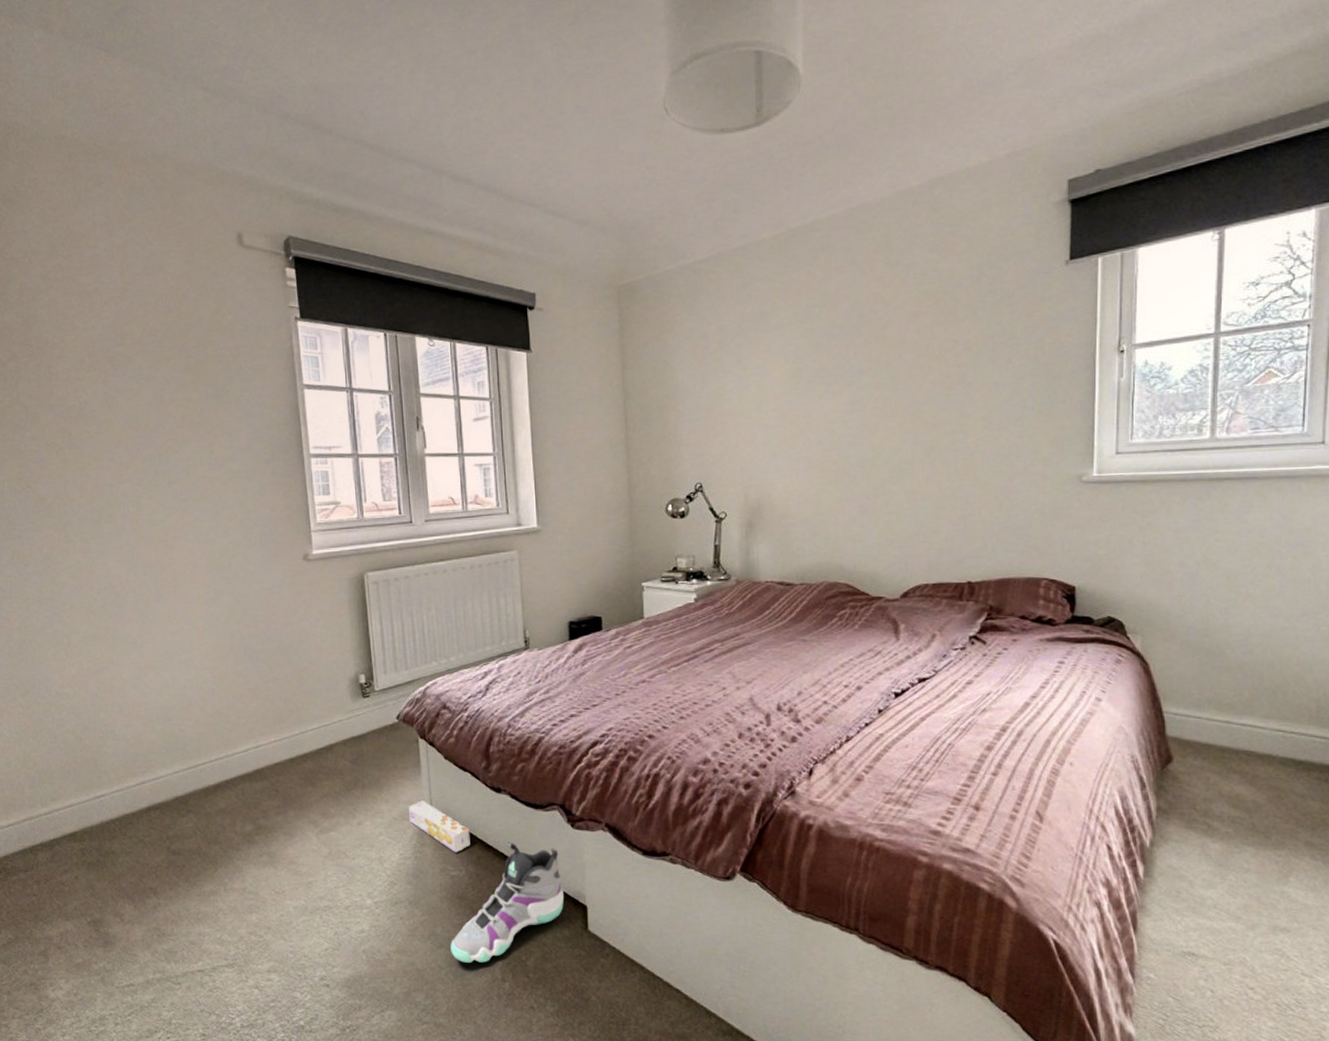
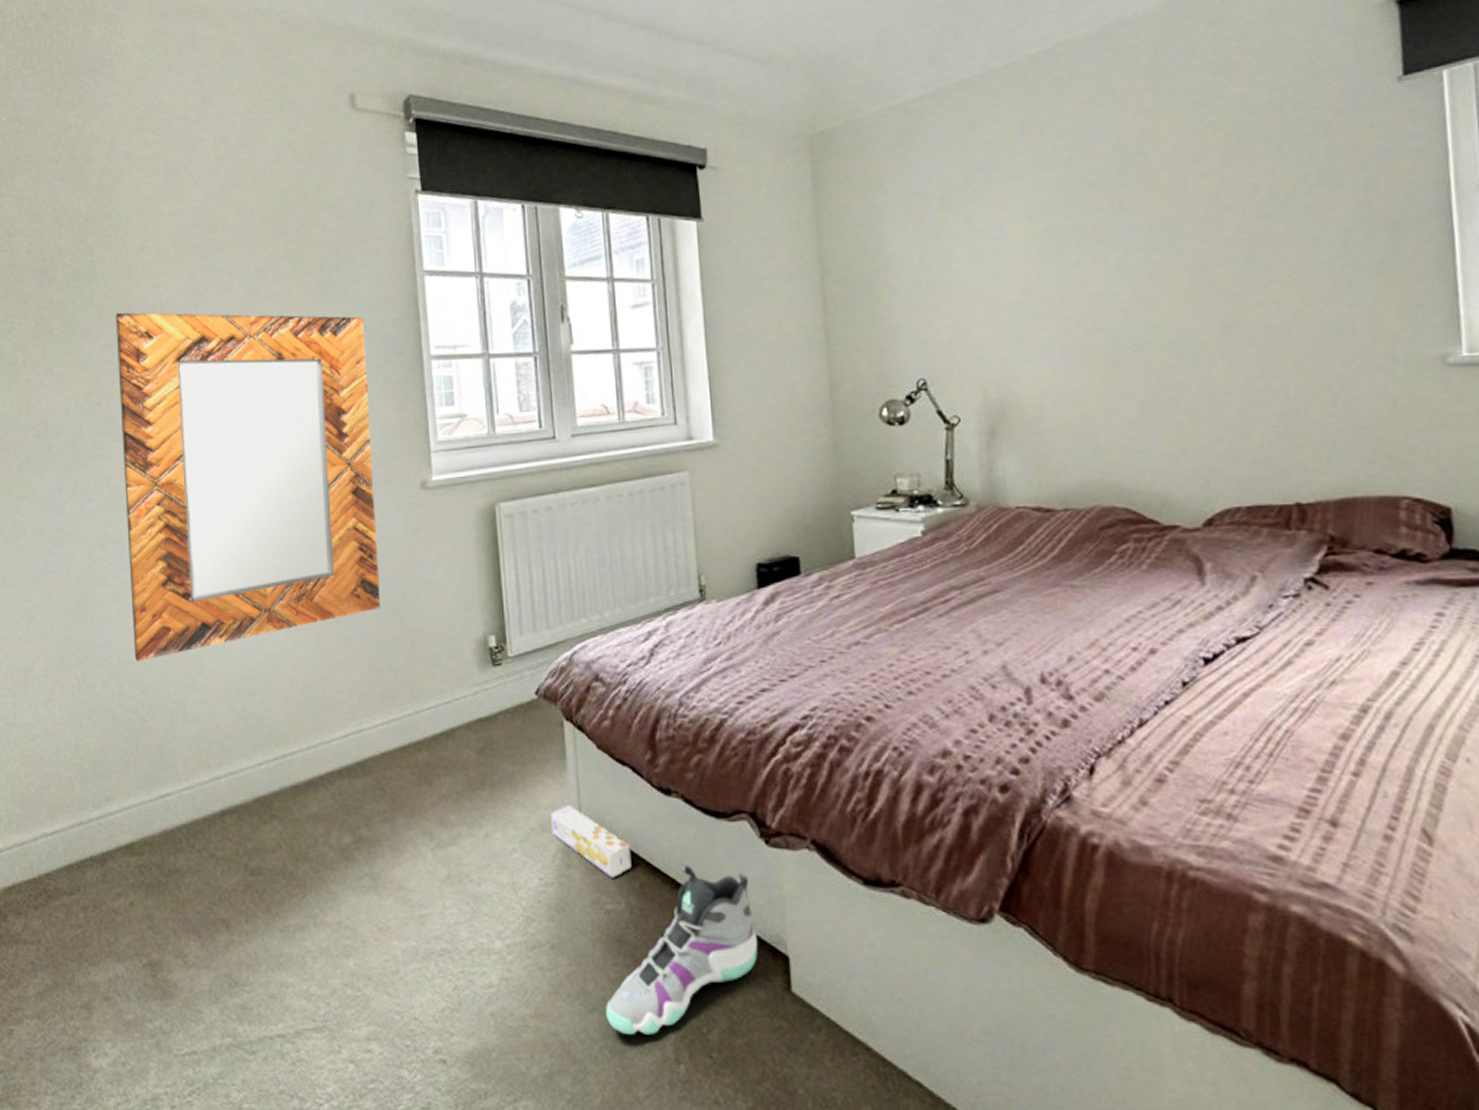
home mirror: none [40,411,272,693] -> present [115,312,380,661]

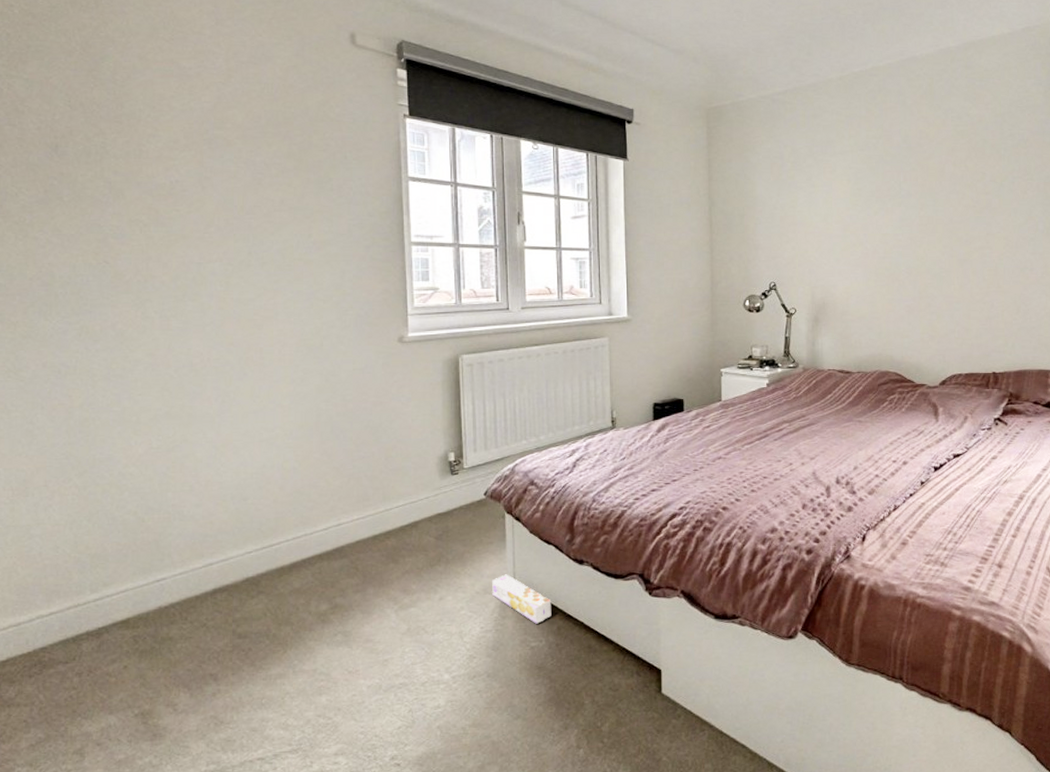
home mirror: present [115,312,380,661] -> none [125,187,360,473]
sneaker: present [606,863,758,1035] -> none [527,611,639,732]

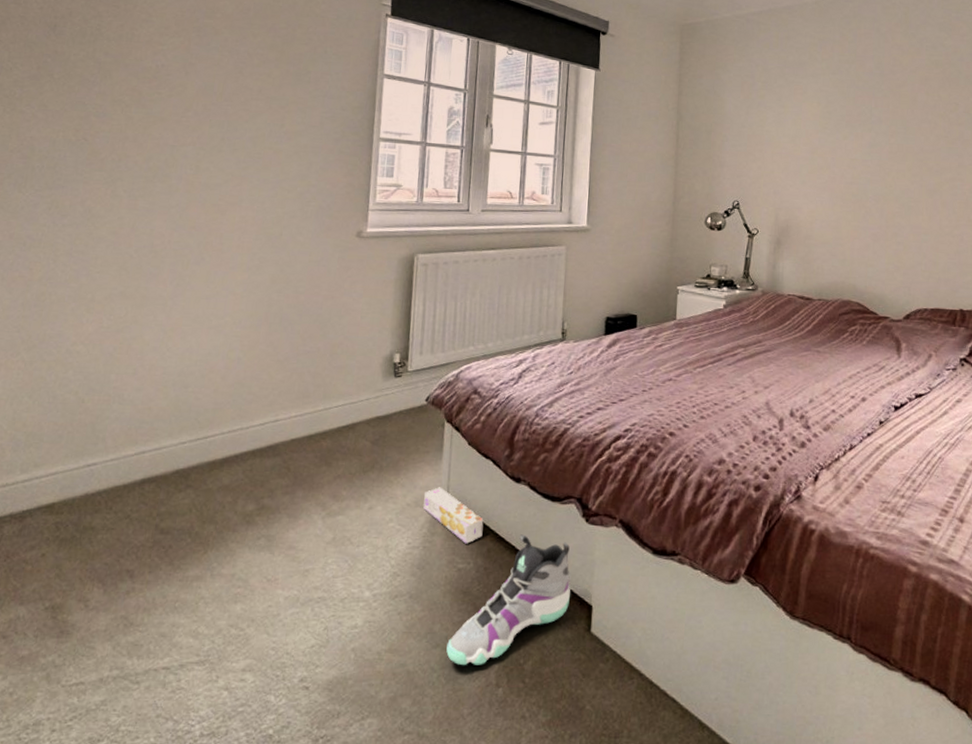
sneaker: none [527,611,639,732] -> present [446,534,571,665]

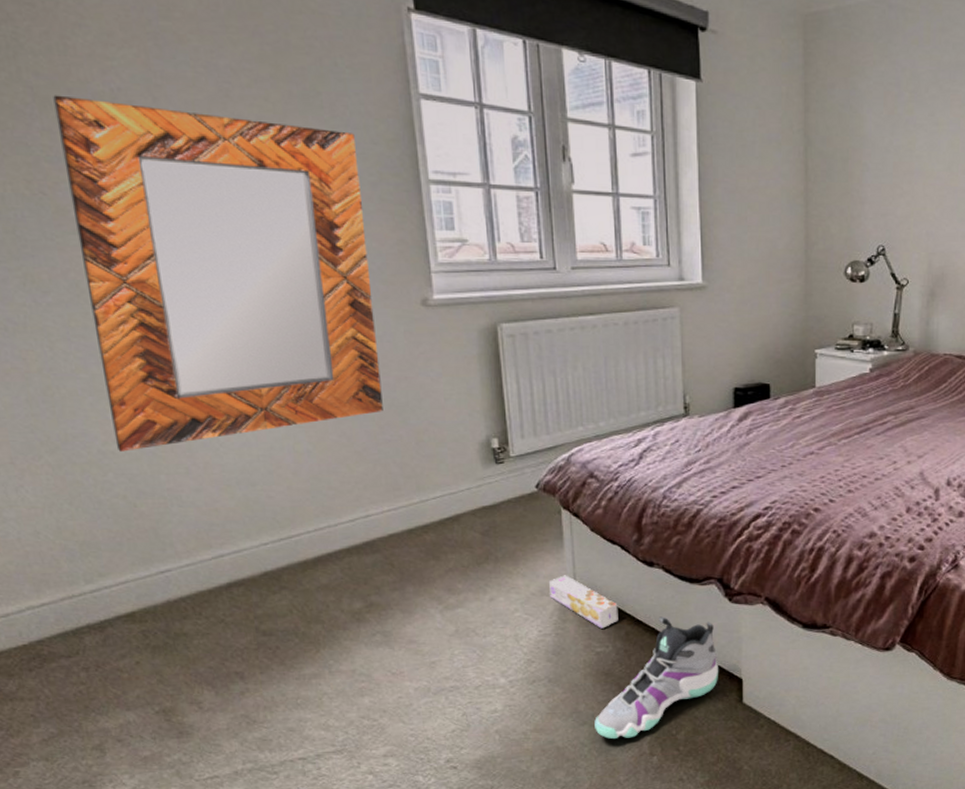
home mirror: none [82,68,329,352] -> present [53,95,383,452]

